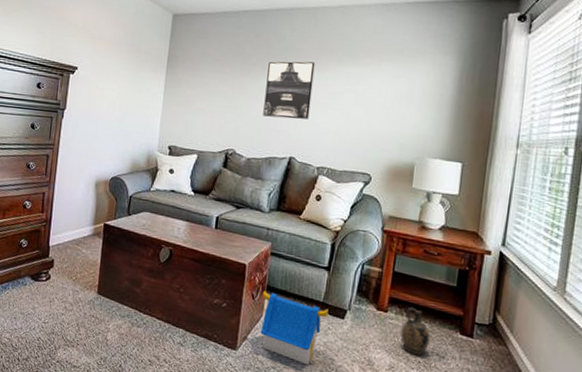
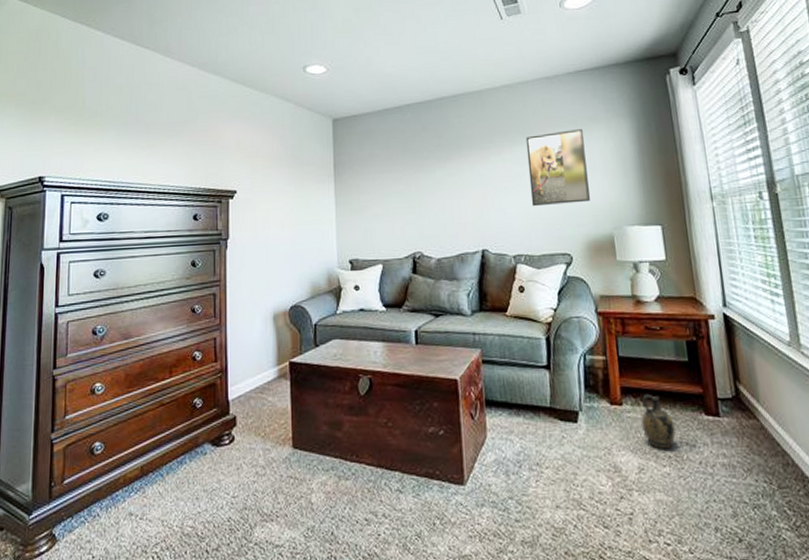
toy house: present [260,290,329,365] -> none [481,406,559,487]
wall art: present [263,61,315,120] -> none [441,146,495,211]
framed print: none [343,58,408,130] -> present [525,128,590,207]

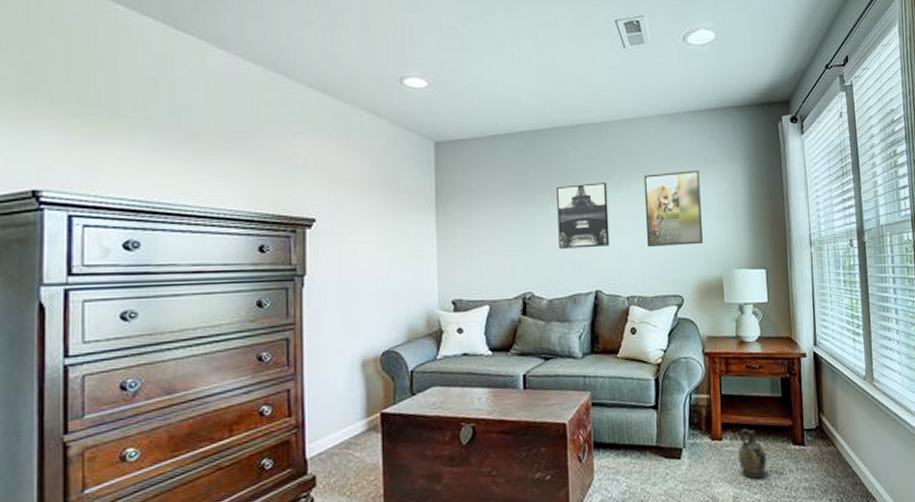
wall art: none [441,146,495,211] -> present [557,182,610,249]

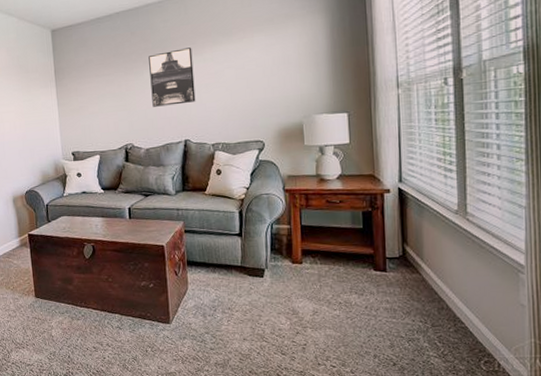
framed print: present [643,169,703,248] -> none [225,26,283,101]
ceramic jug: present [738,428,767,478] -> none [318,254,347,297]

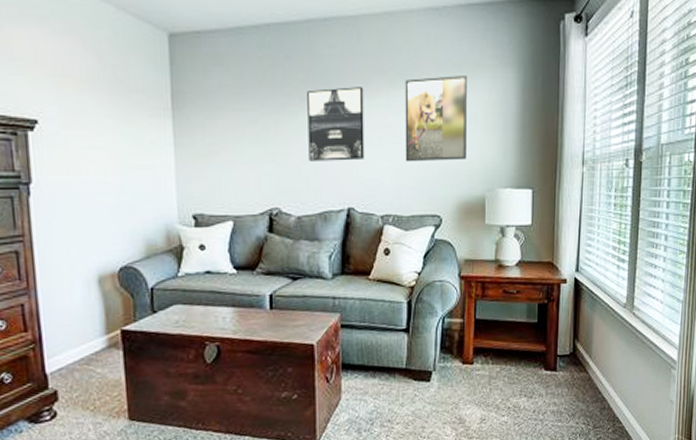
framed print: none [225,26,283,101] -> present [404,74,467,162]

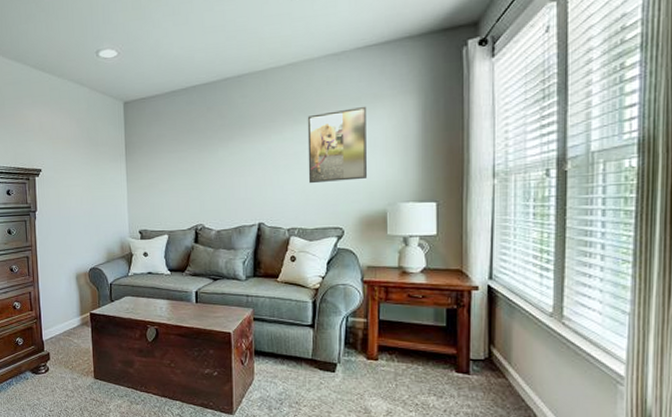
wall art: present [307,87,365,161] -> none [225,125,273,187]

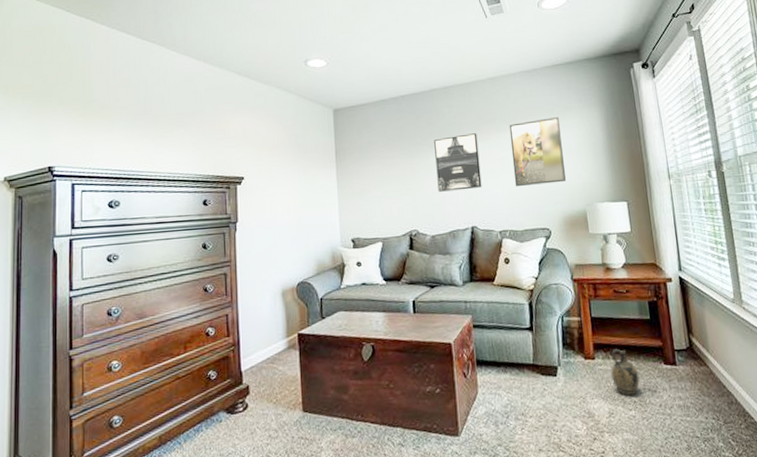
wall art: none [225,125,273,187] -> present [434,133,482,192]
ceramic jug: none [394,352,425,398] -> present [611,348,640,396]

